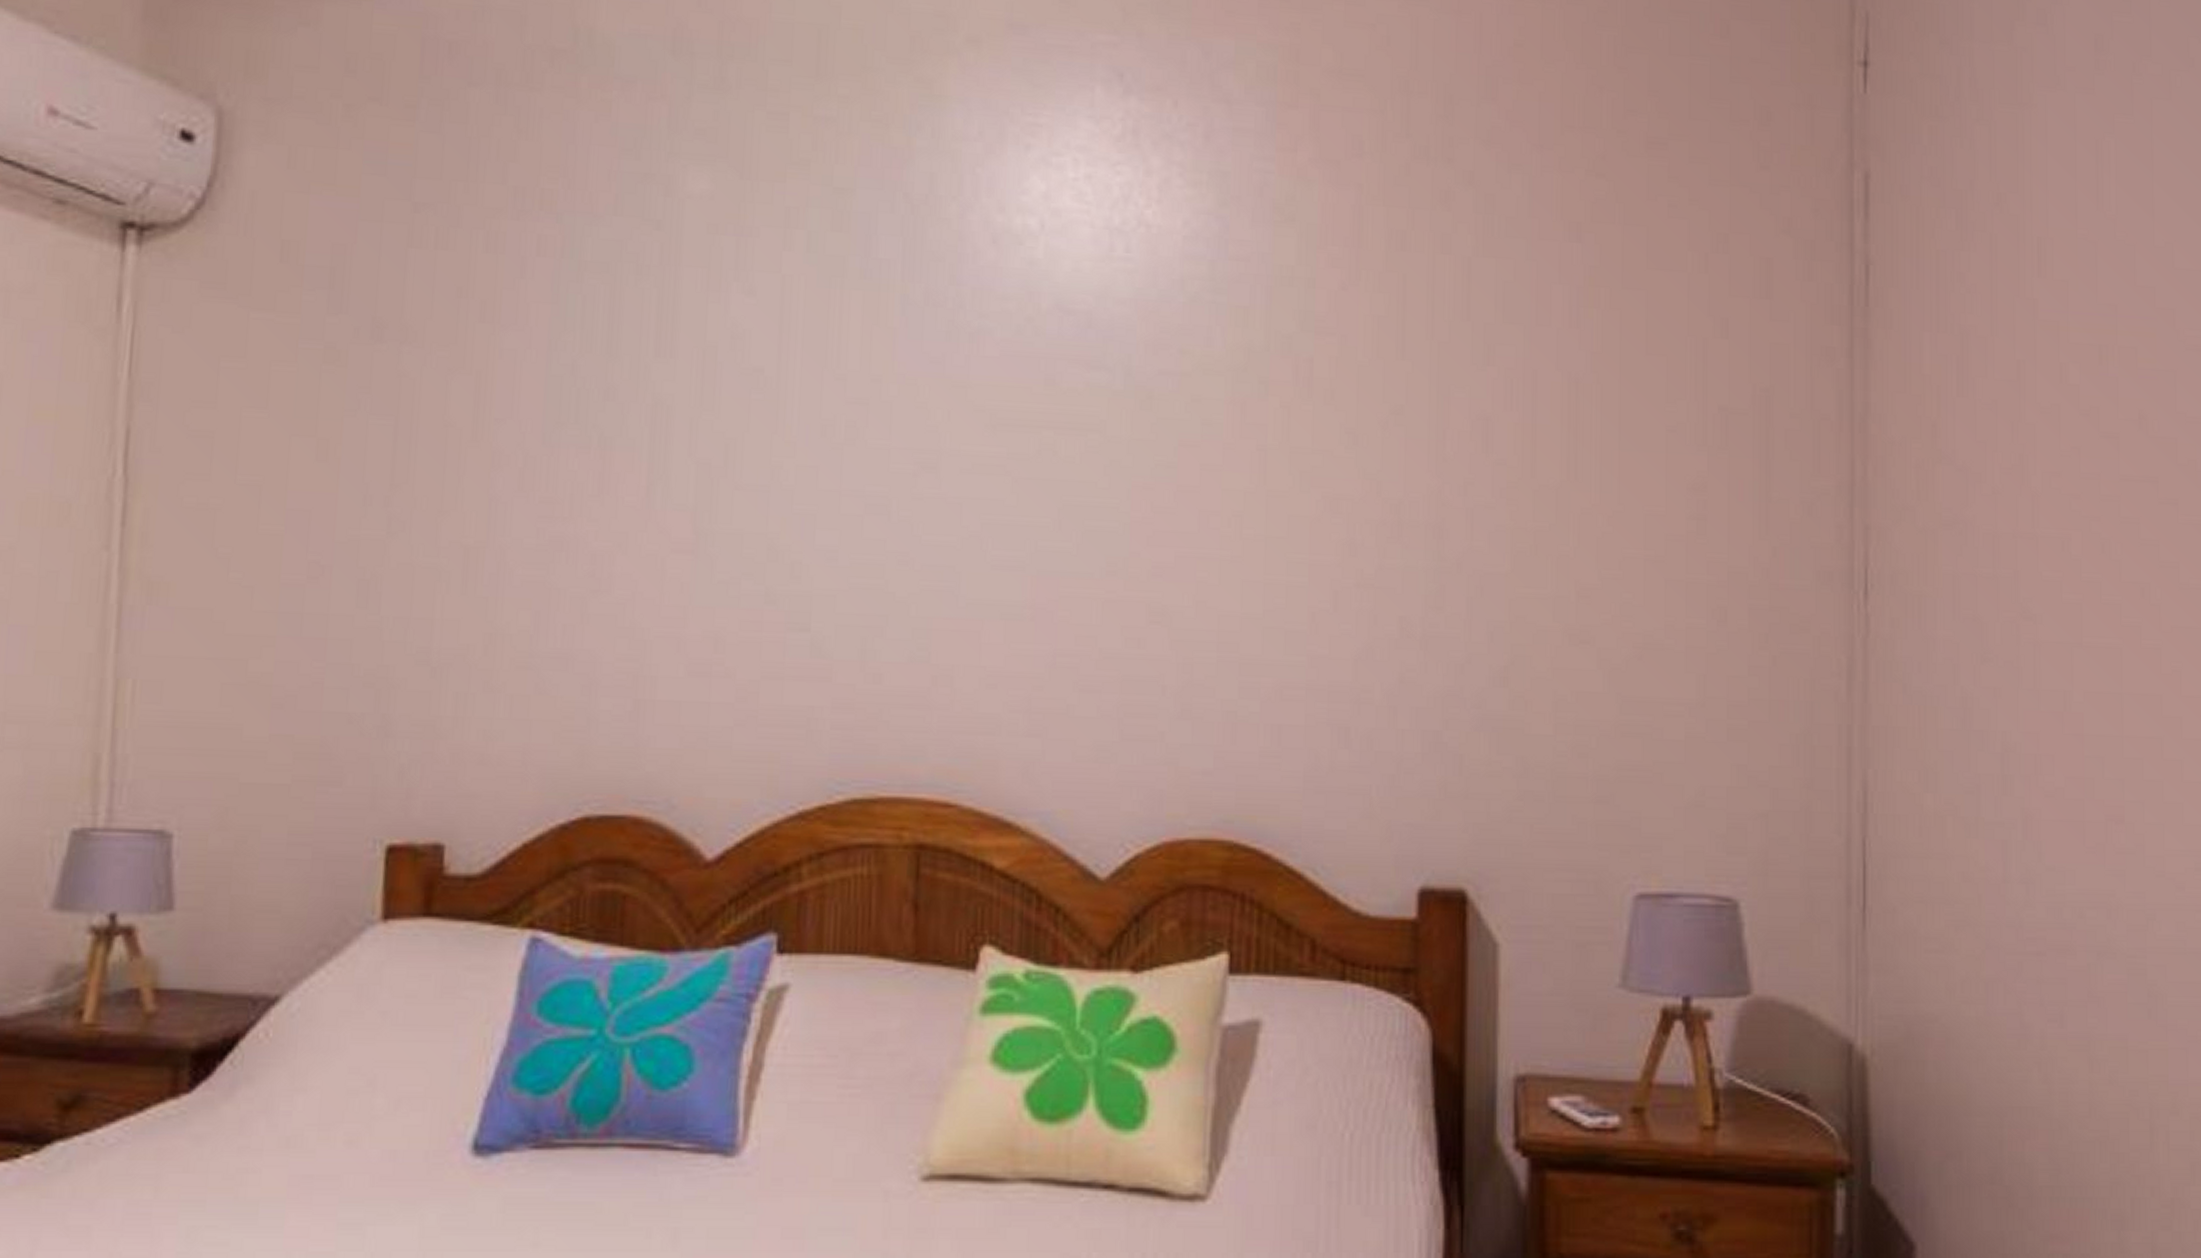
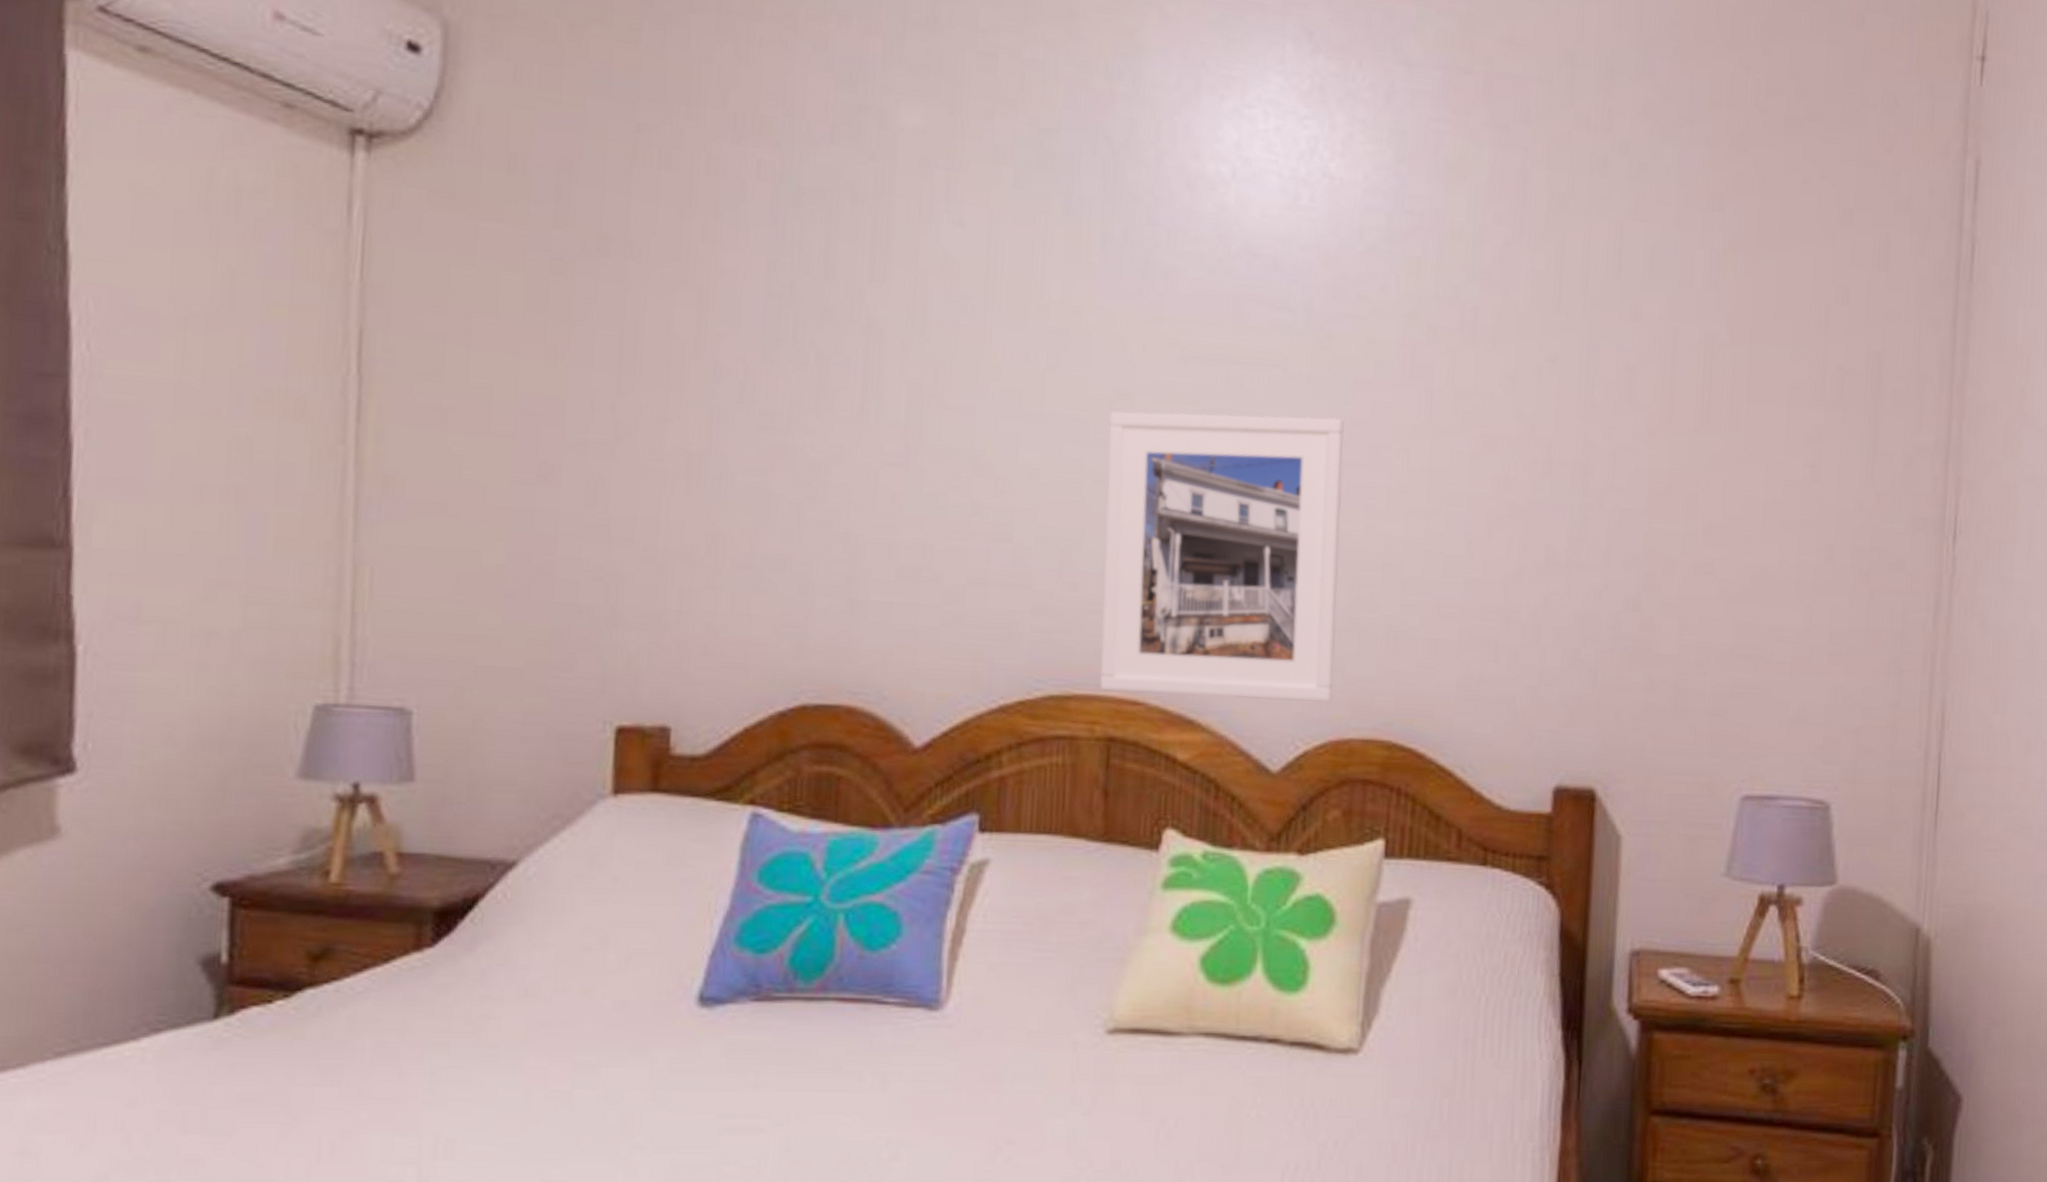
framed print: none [906,483,1170,799] -> present [1099,411,1345,702]

